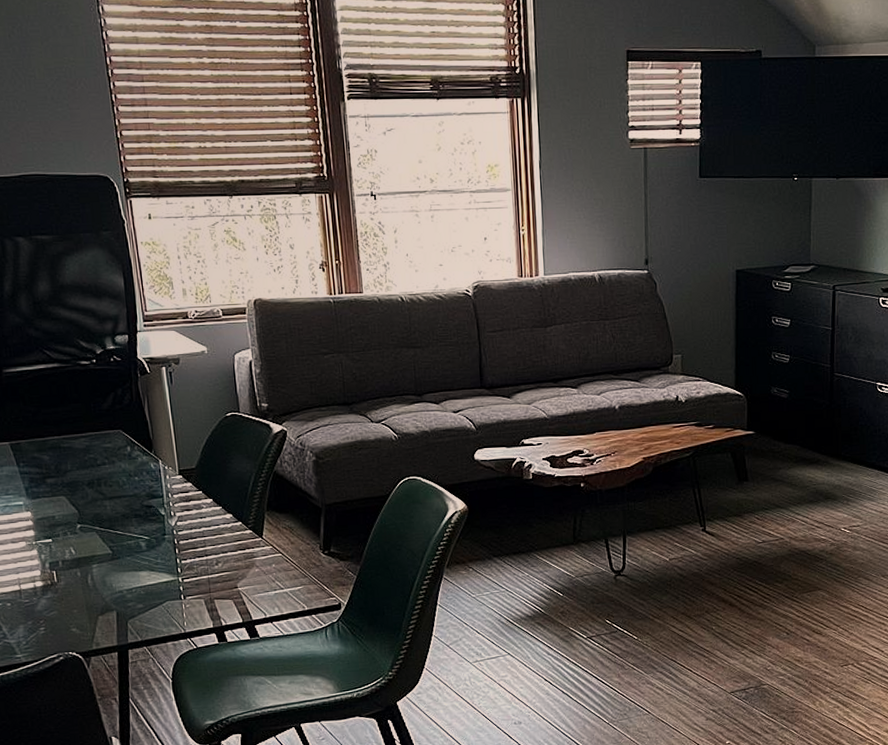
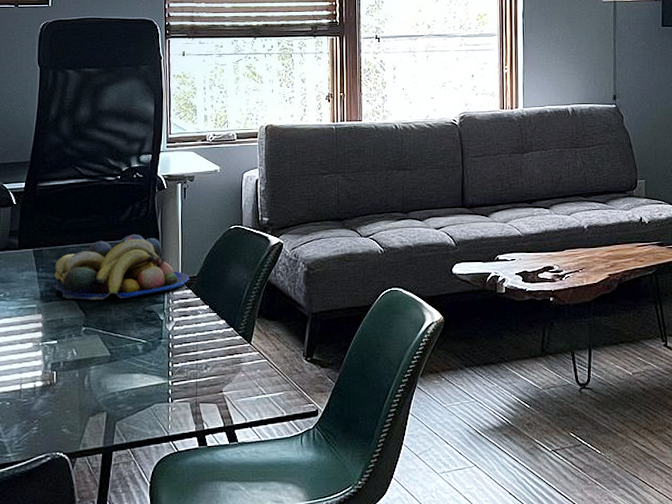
fruit bowl: none [37,424,188,496] -> present [54,234,190,300]

